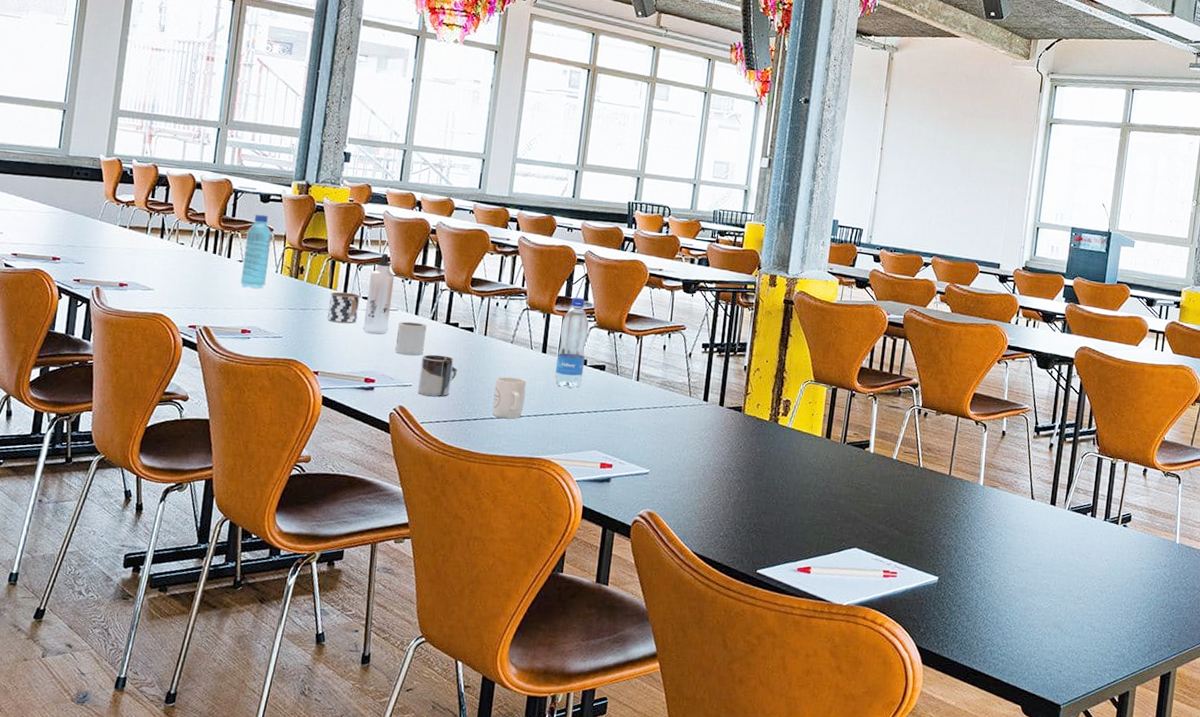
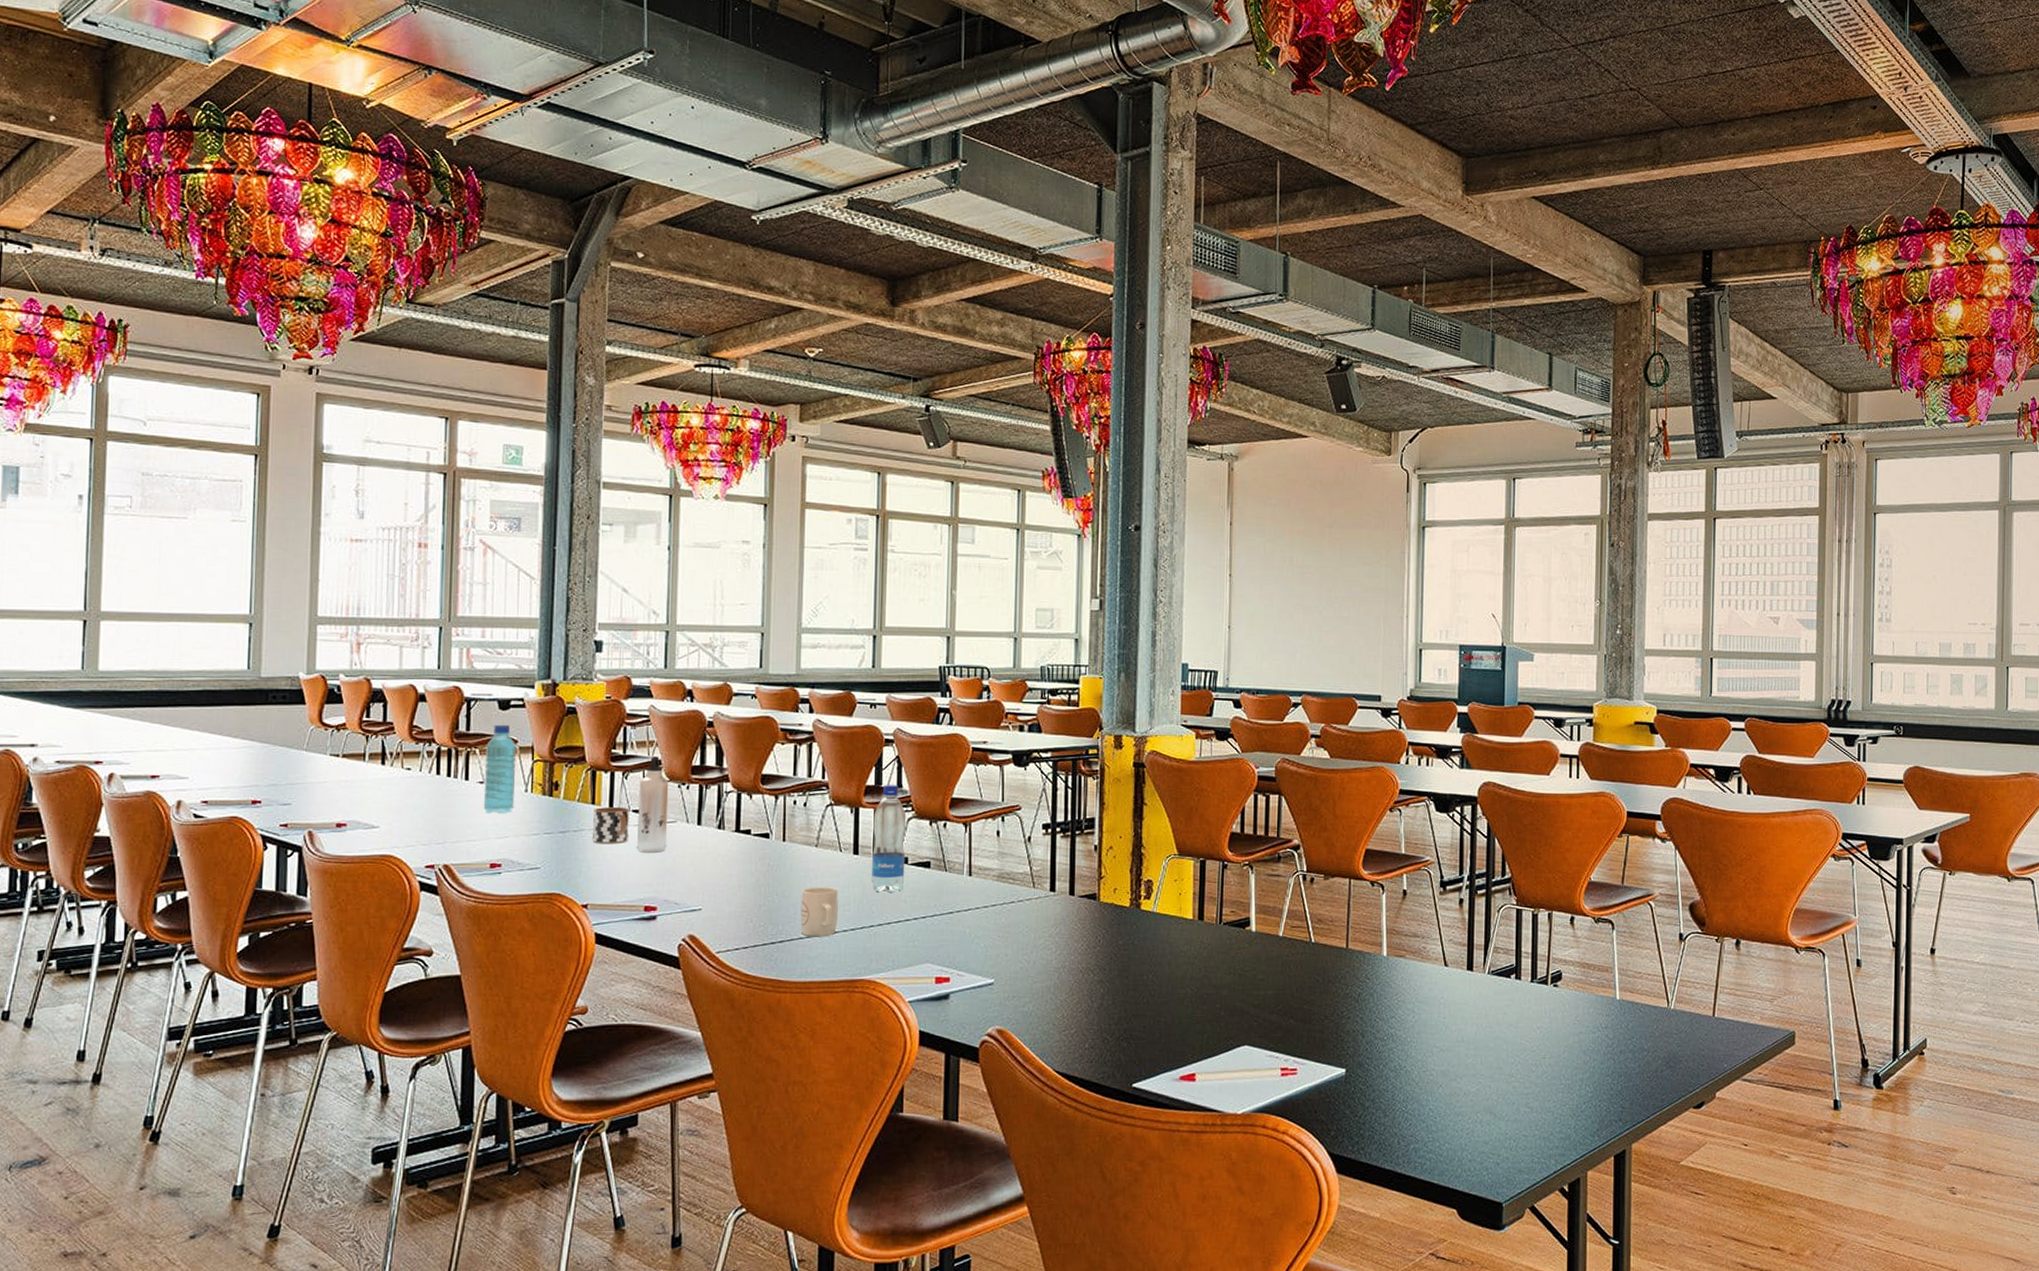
cup: present [394,321,427,356] -> none [677,834,713,874]
cup: present [417,354,458,398] -> none [709,870,755,920]

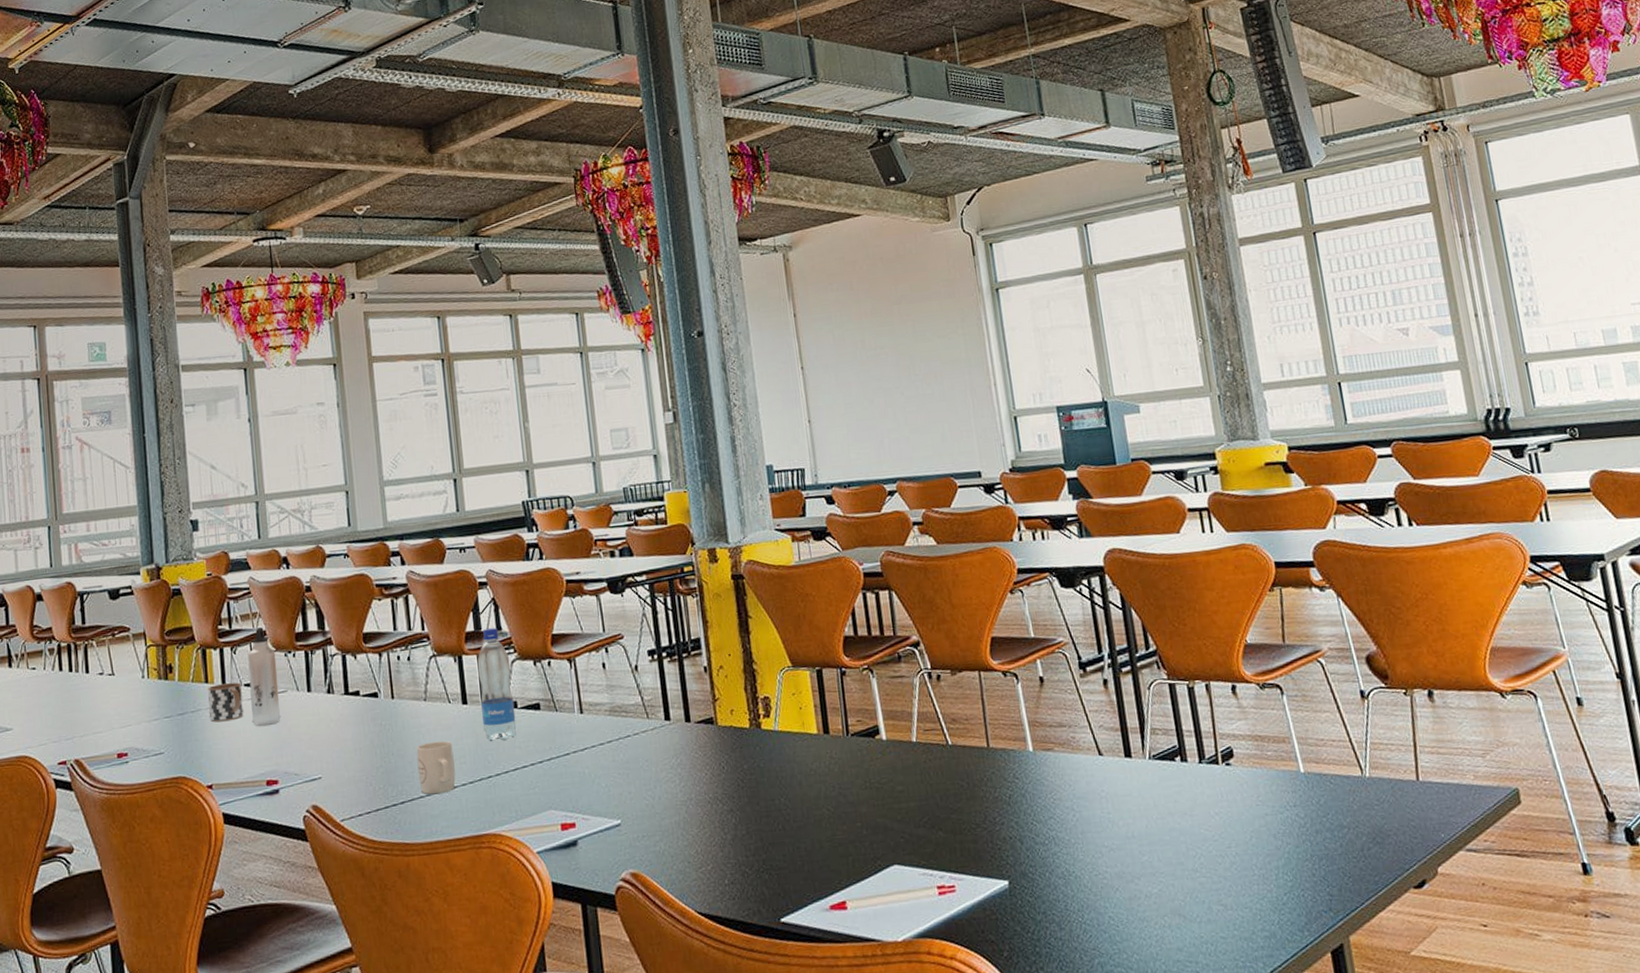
water bottle: present [483,724,517,814] -> none [101,613,133,704]

